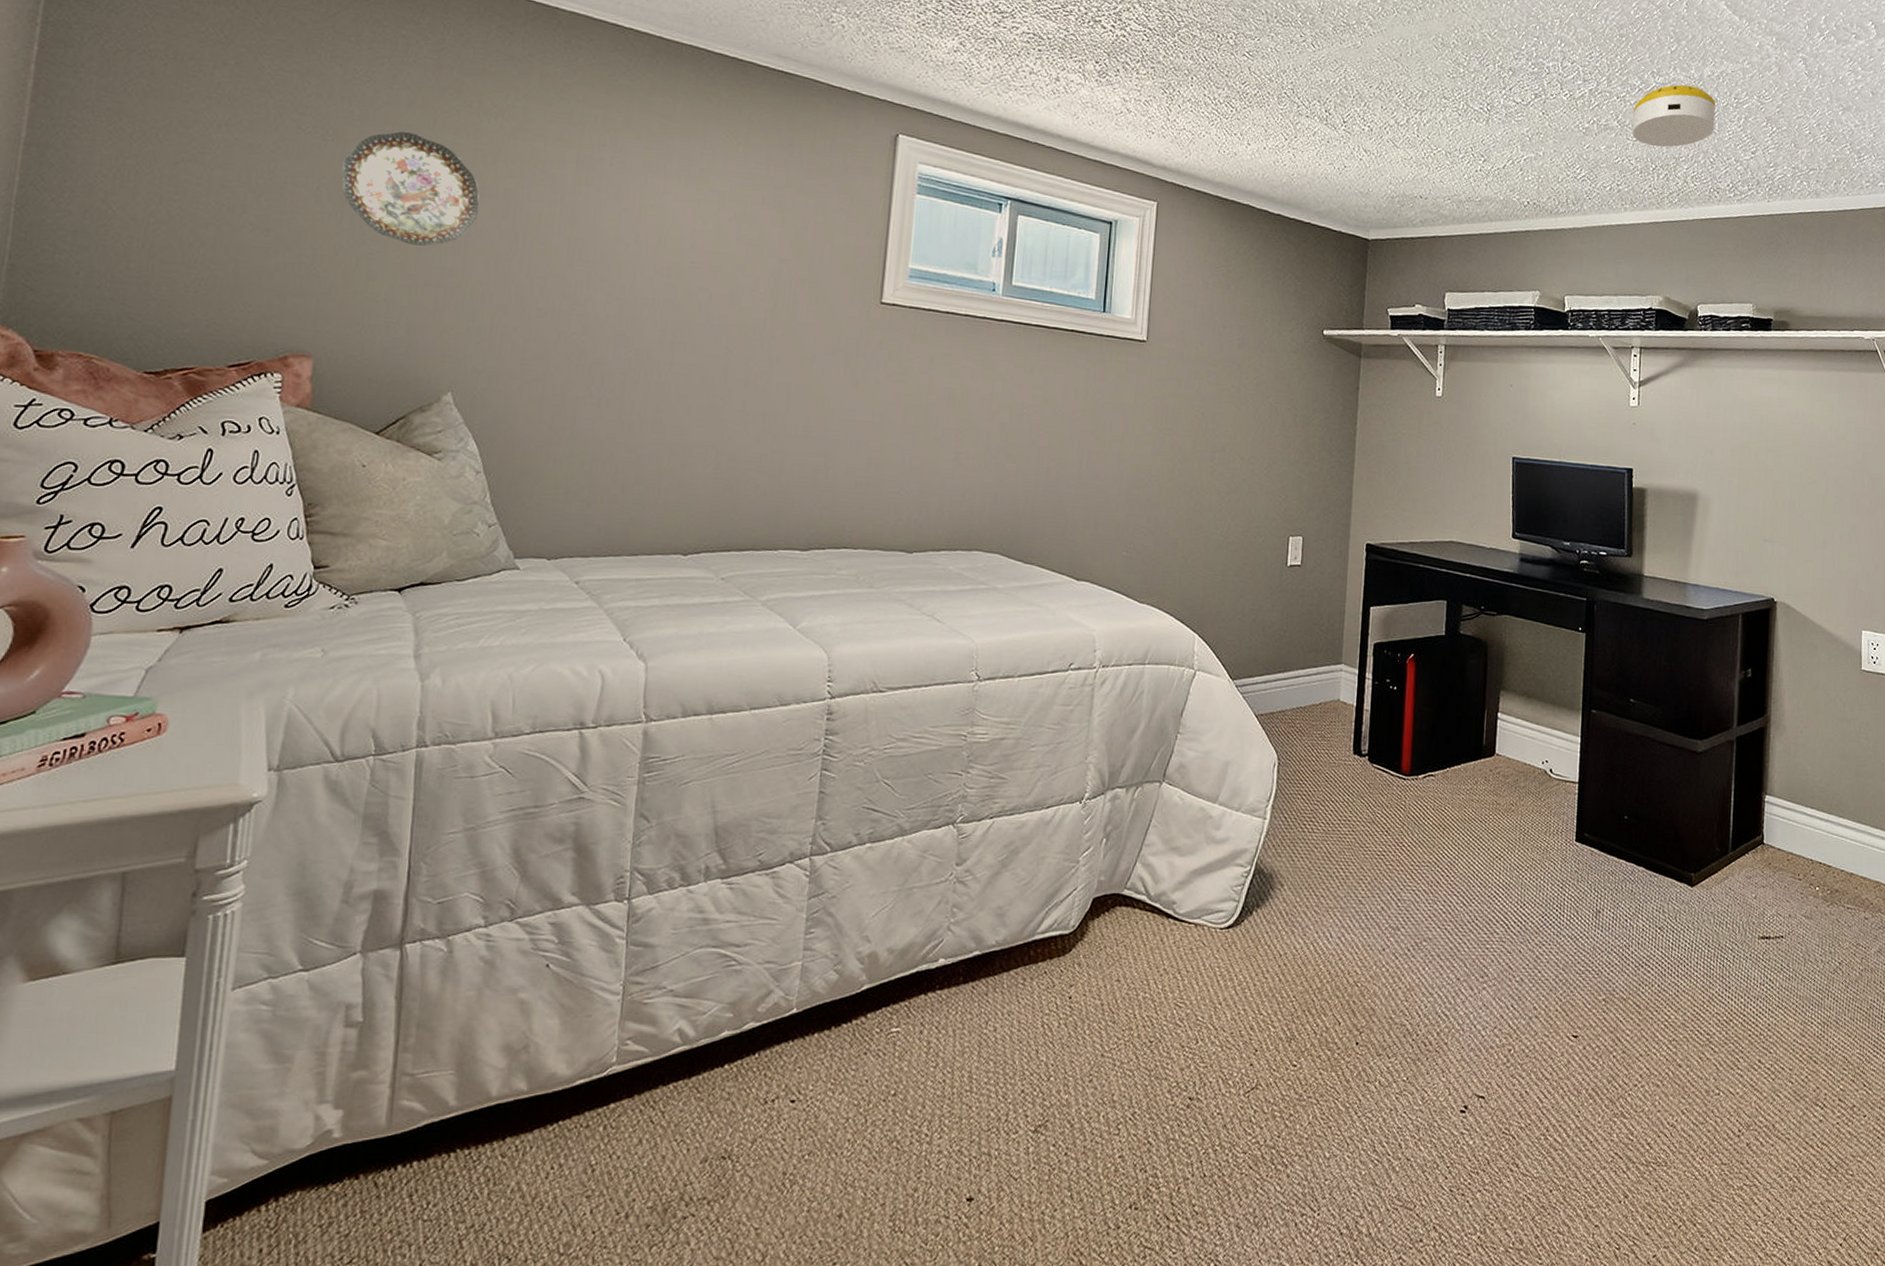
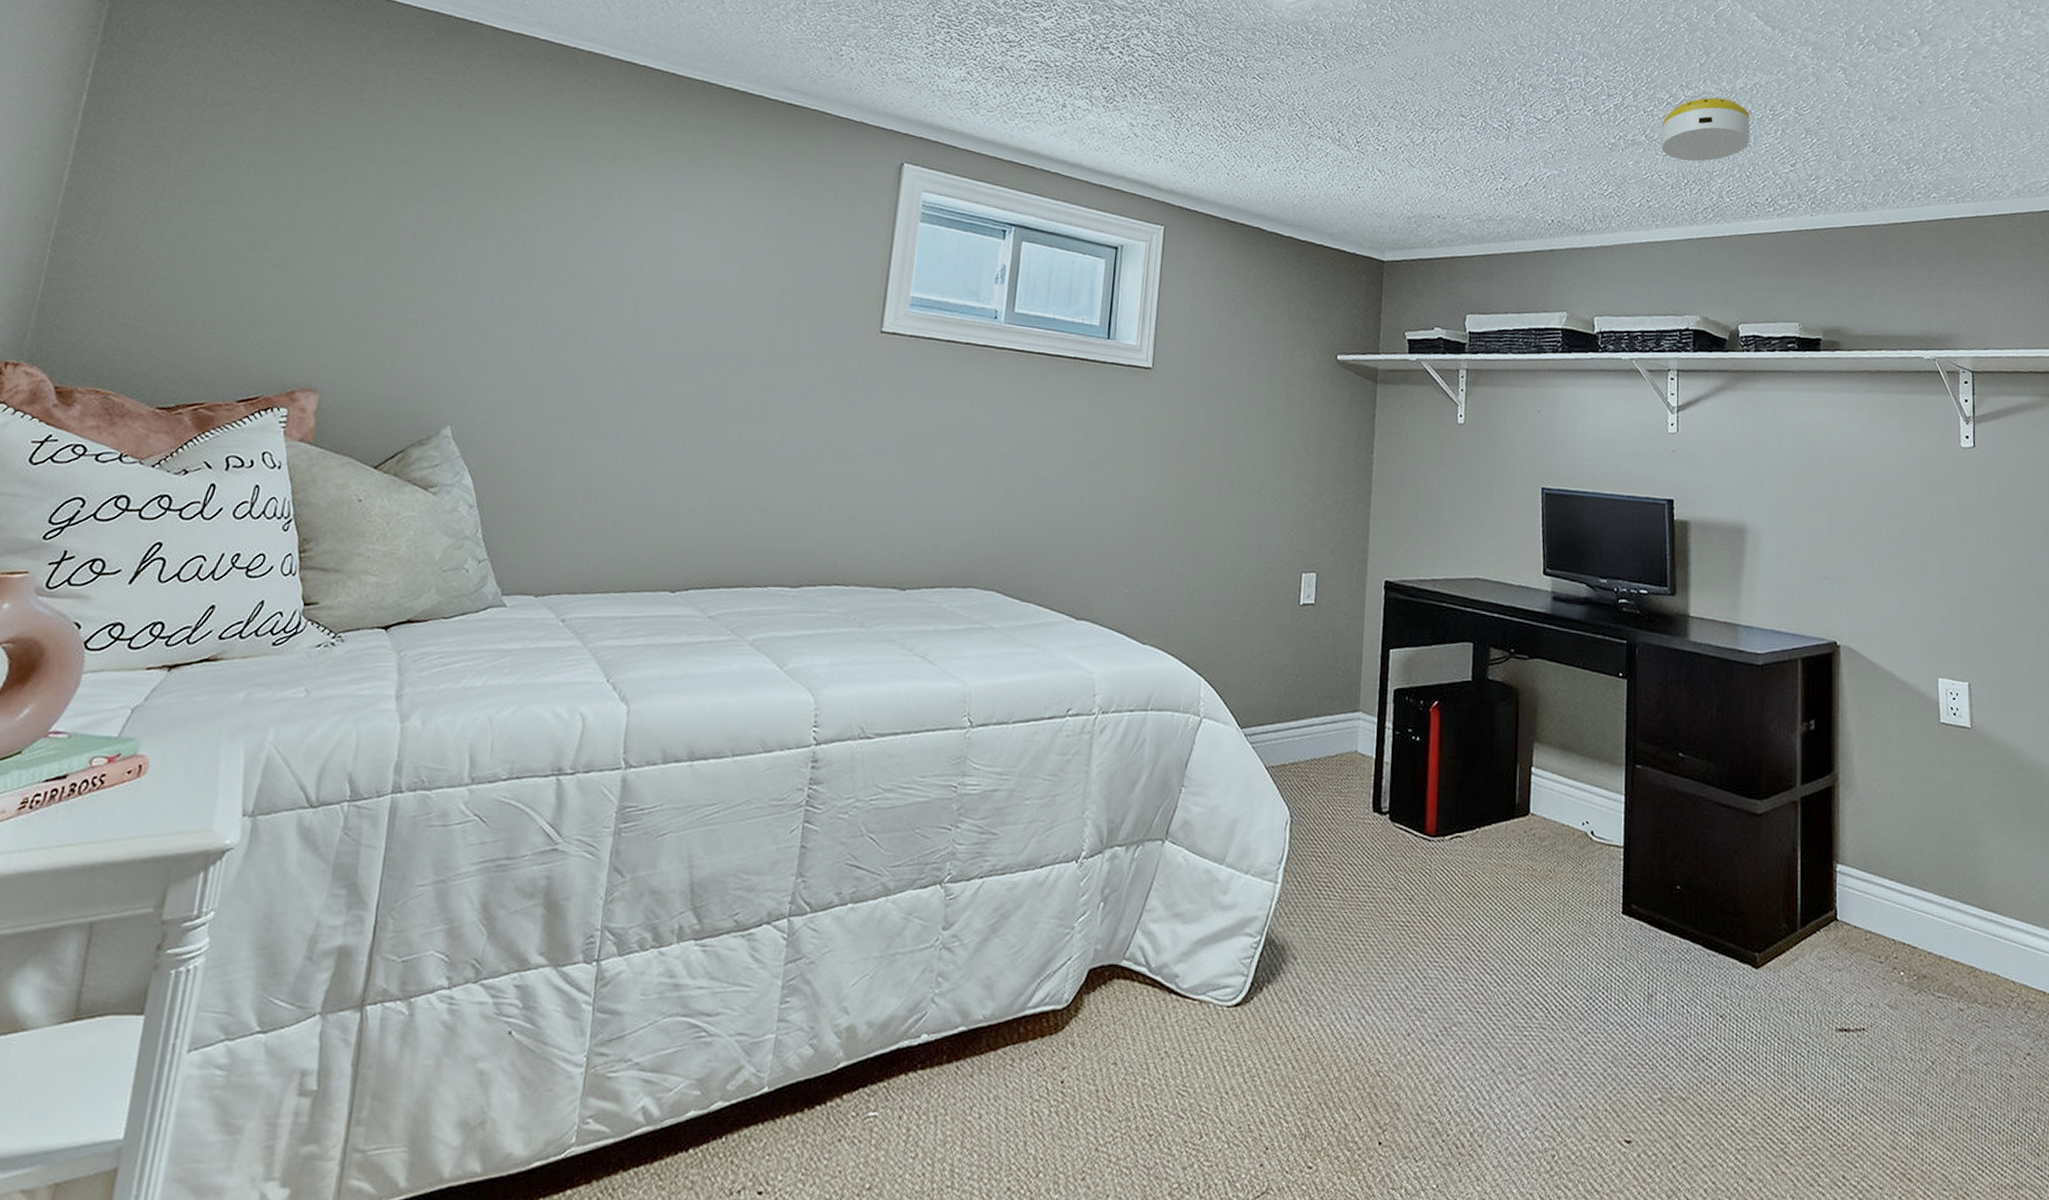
decorative plate: present [341,131,481,247] -> none [359,169,491,281]

